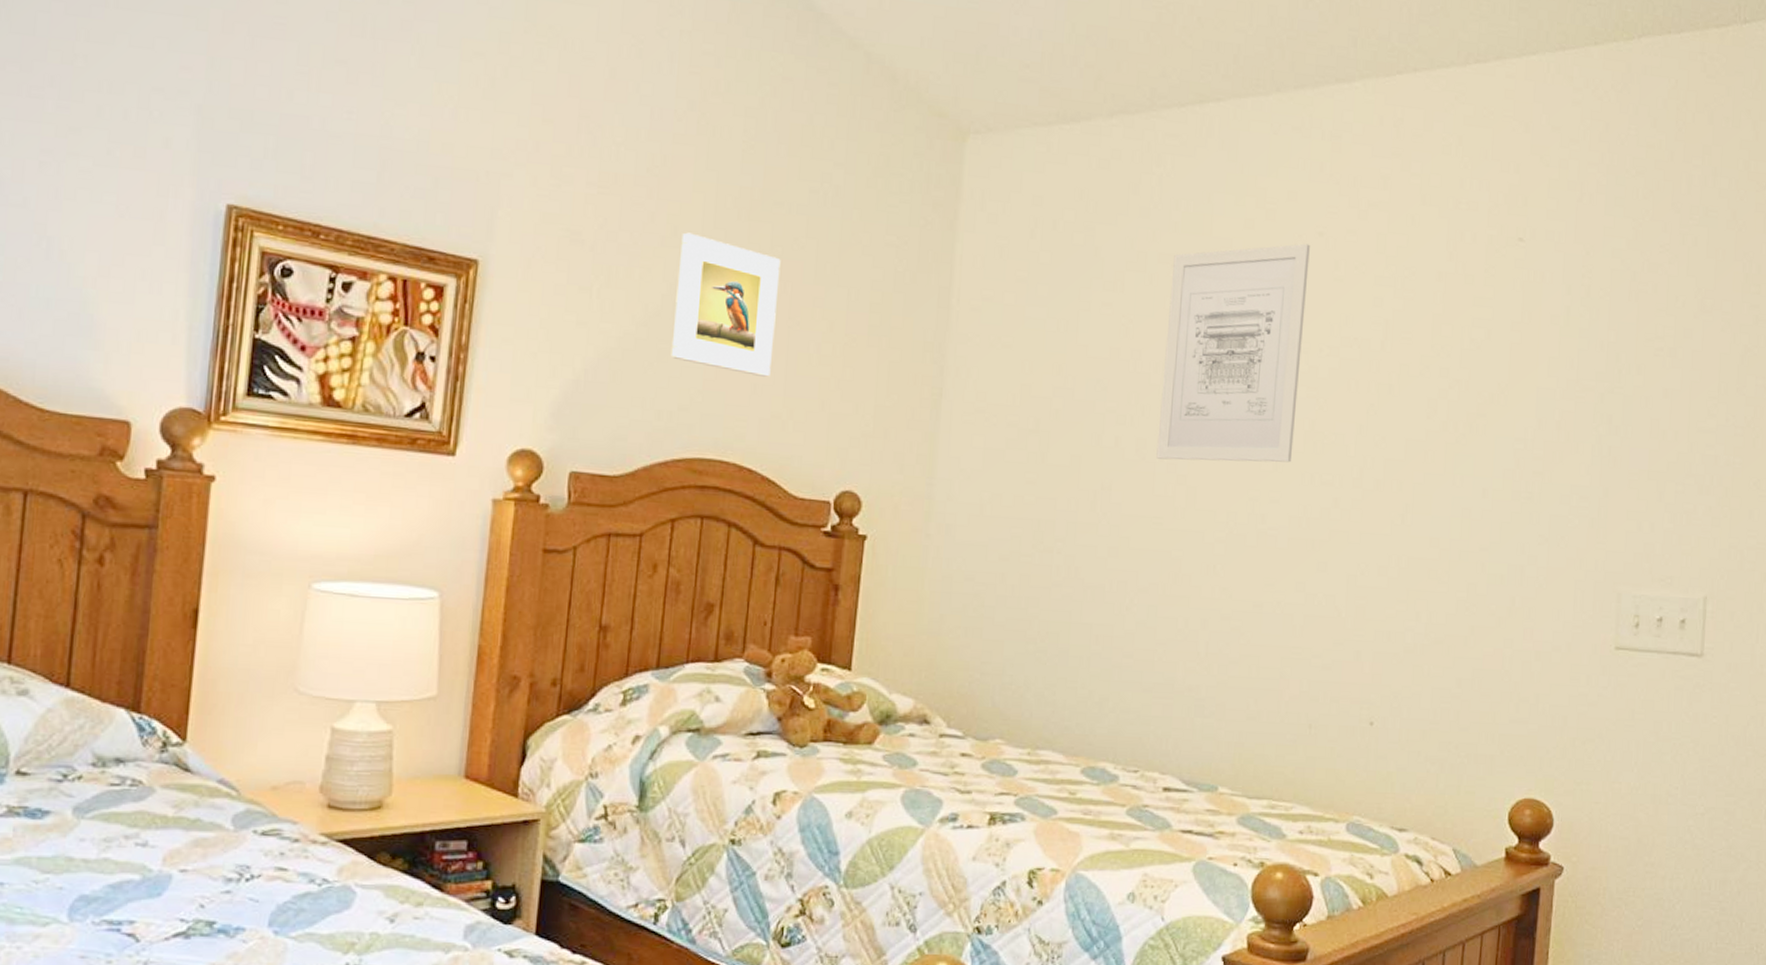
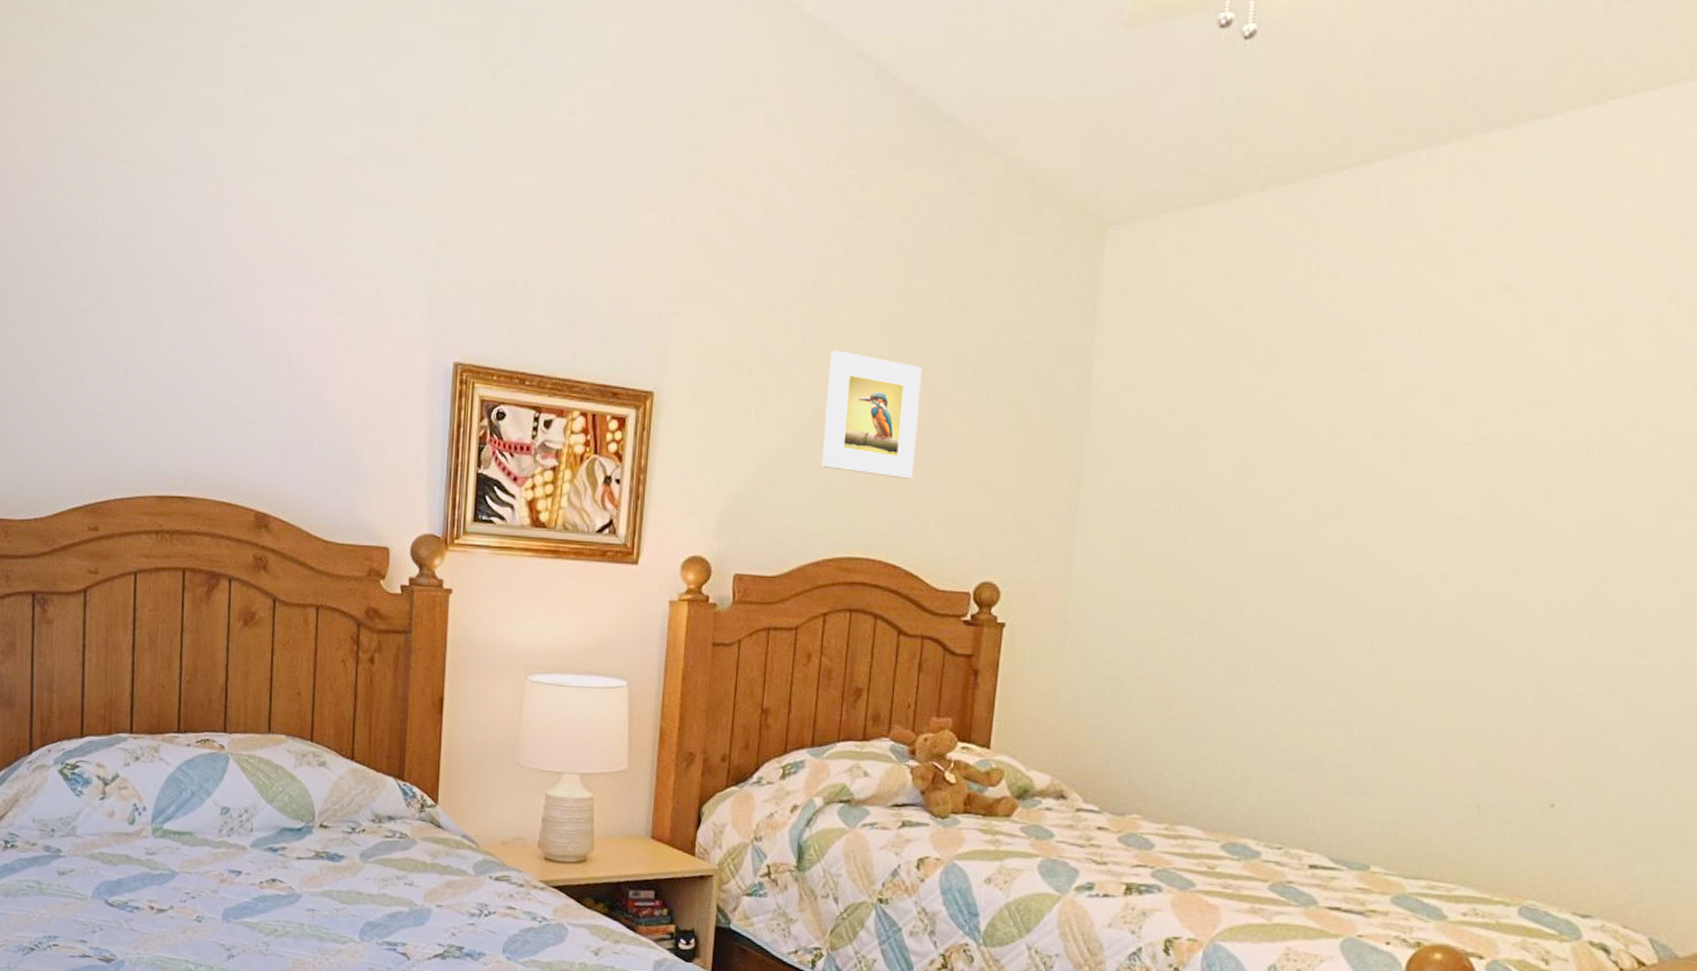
wall art: present [1156,243,1310,463] -> none [1308,301,1494,538]

